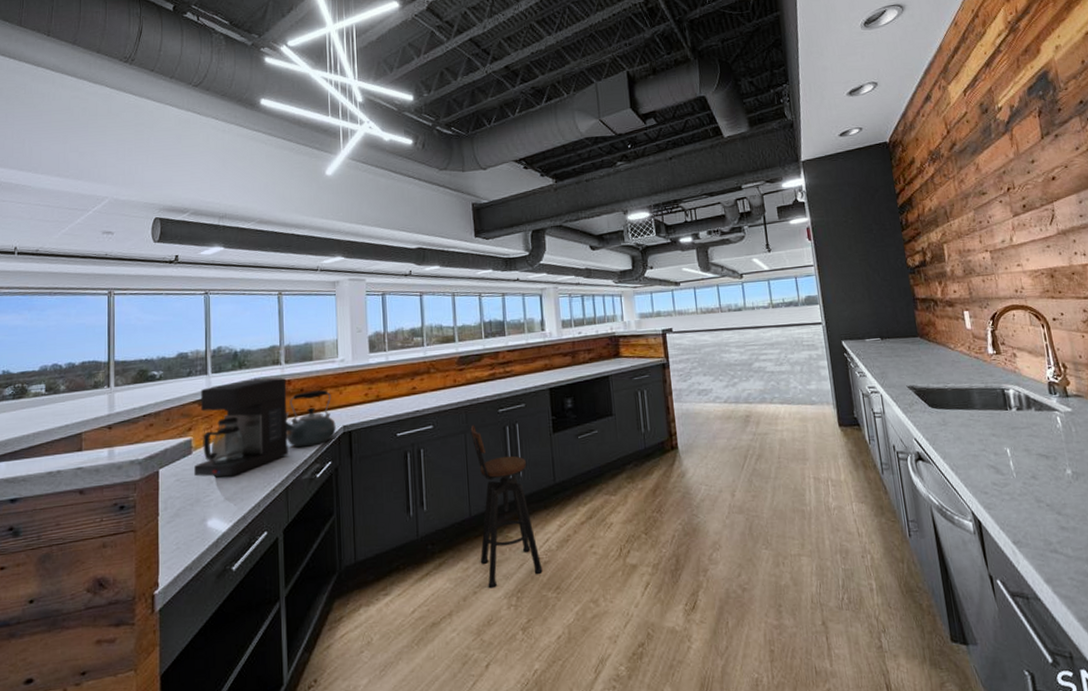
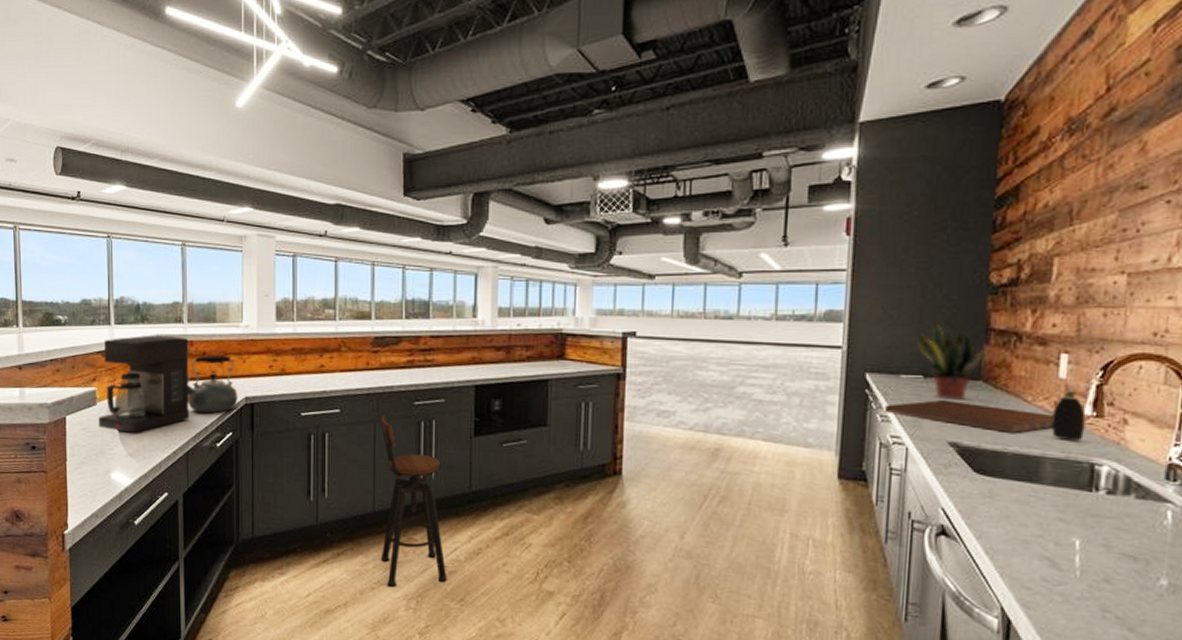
cutting board: none [859,354,972,374] -> present [884,400,1055,434]
potted plant: none [870,297,921,354] -> present [917,321,994,400]
soap dispenser: none [969,333,993,374] -> present [1052,385,1086,441]

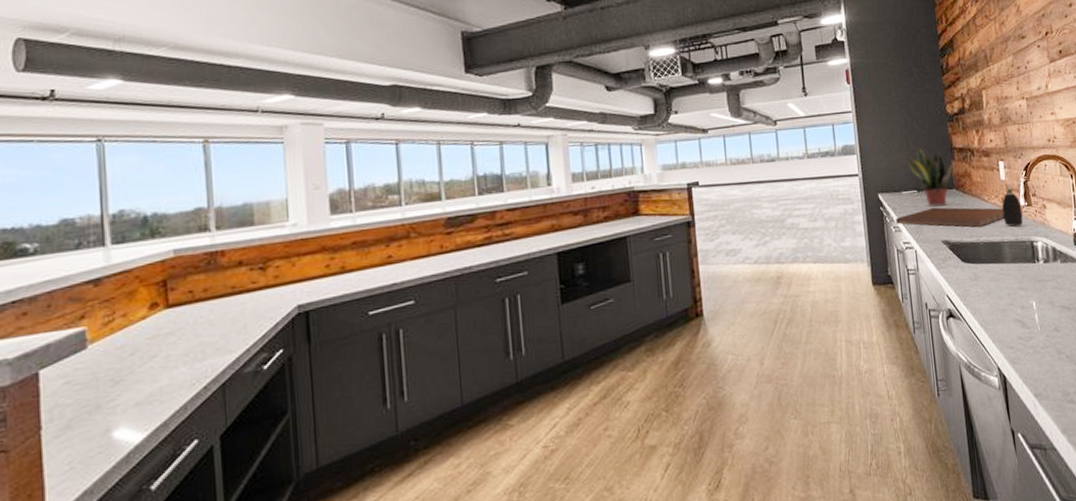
coffee maker: present [99,335,189,433] -> none [91,247,224,377]
kettle: present [188,355,238,414] -> none [219,261,288,334]
bar stool: present [380,414,447,588] -> none [461,297,549,485]

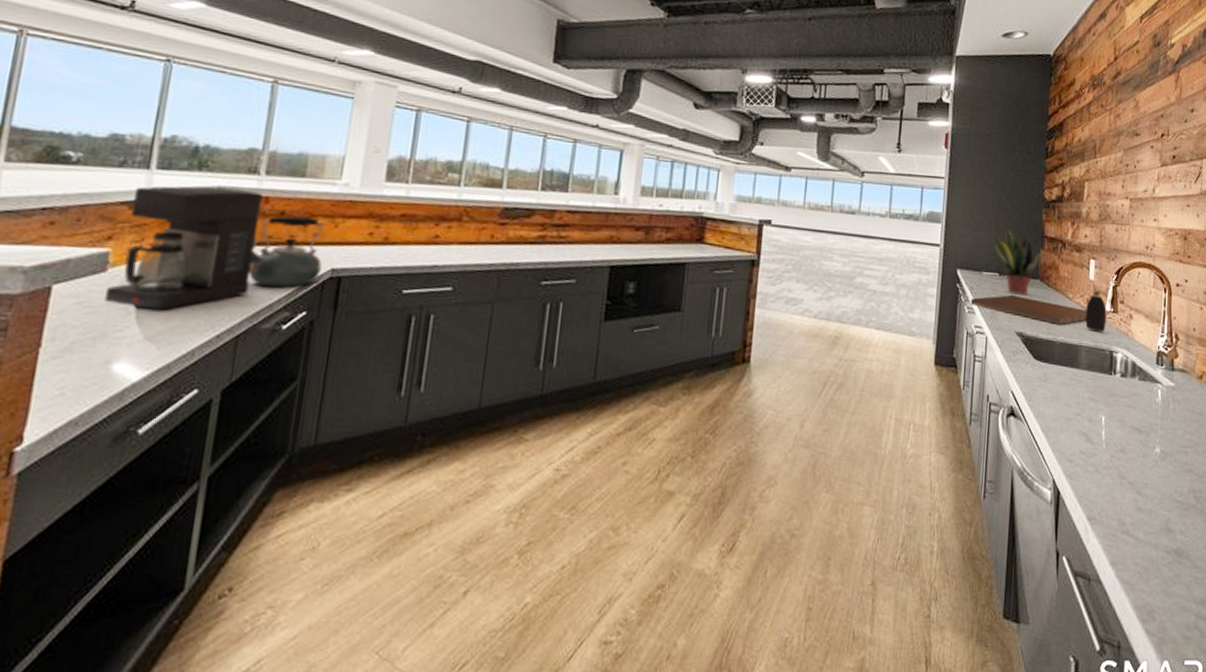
coffee maker: none [91,247,224,377] -> present [105,186,263,310]
kettle: none [219,261,288,334] -> present [249,215,323,288]

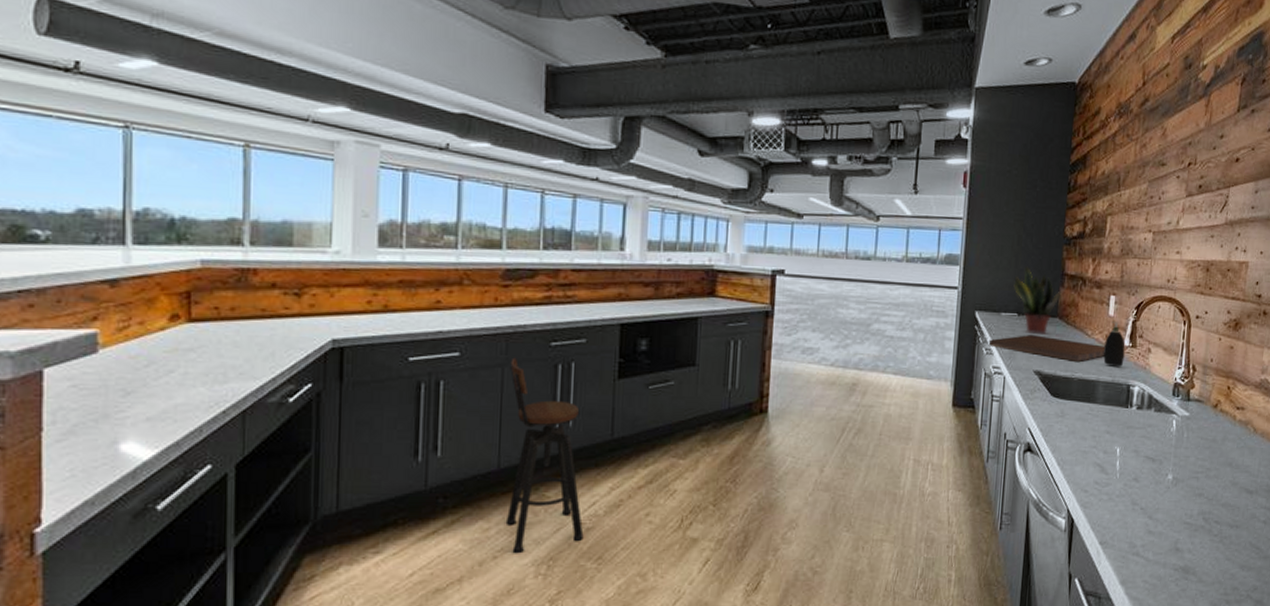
coffee maker: present [105,186,263,310] -> none [101,260,251,389]
kettle: present [249,215,323,288] -> none [247,287,322,361]
bar stool: none [481,294,564,499] -> present [505,357,584,554]

